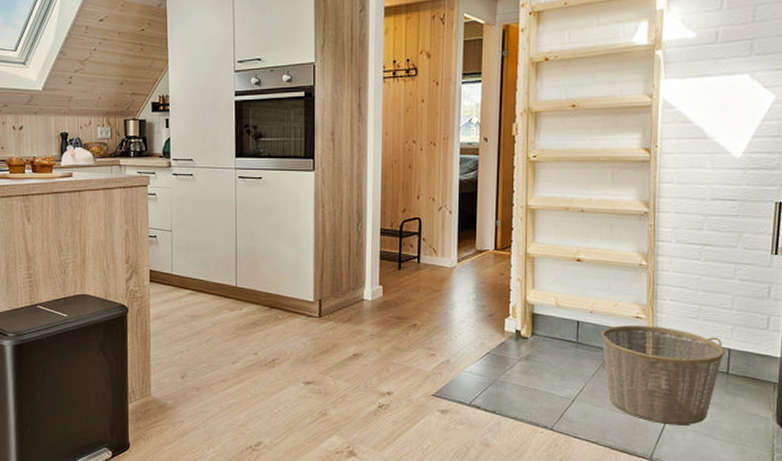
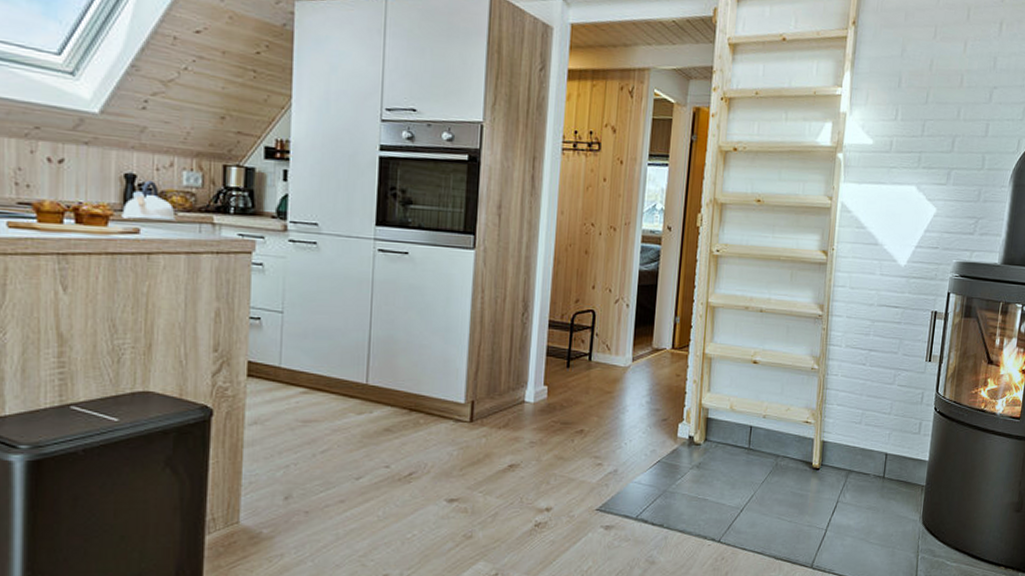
basket: present [601,325,724,425] -> none [772,431,882,530]

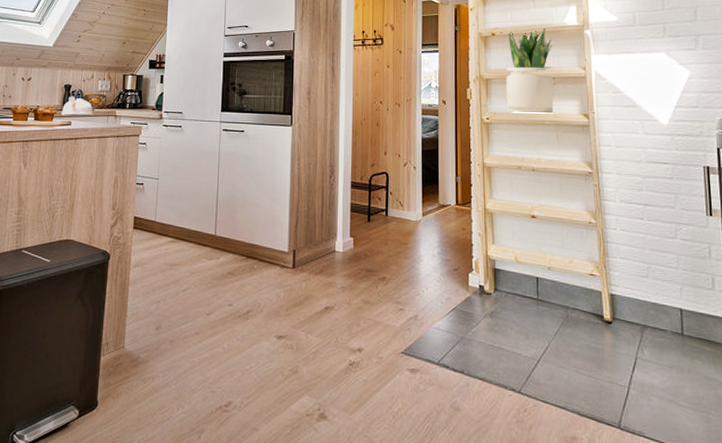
planter: none [742,146,800,248] -> present [506,27,555,114]

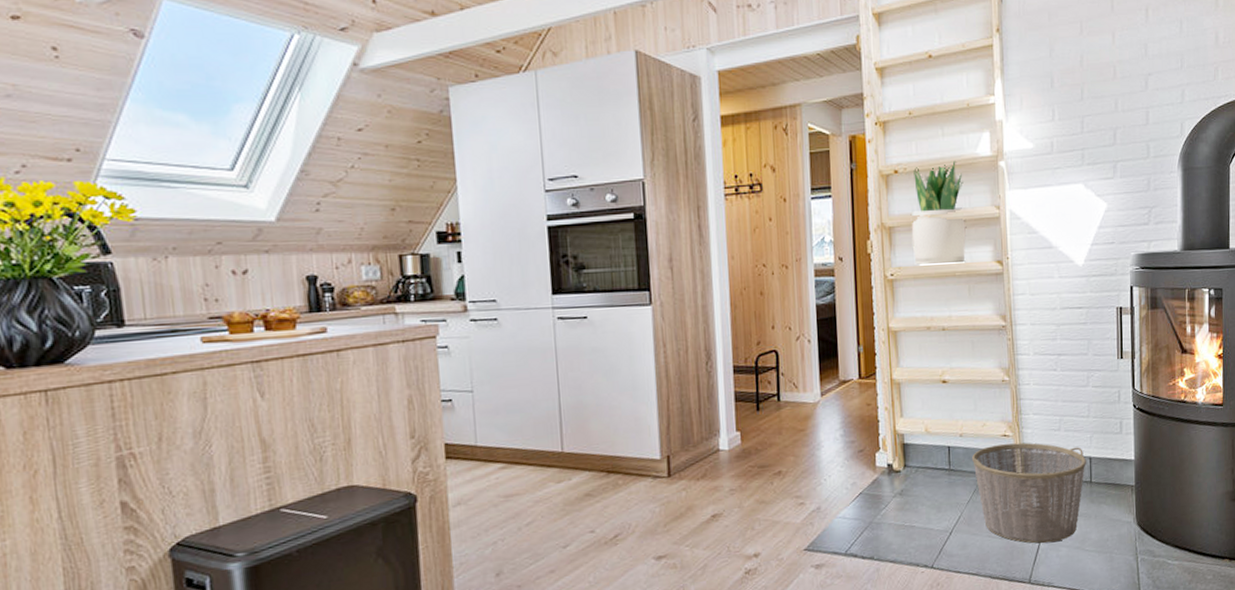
kettle: present [61,88,93,116] -> none [308,279,360,320]
basket: none [560,283,677,389] -> present [972,442,1086,544]

